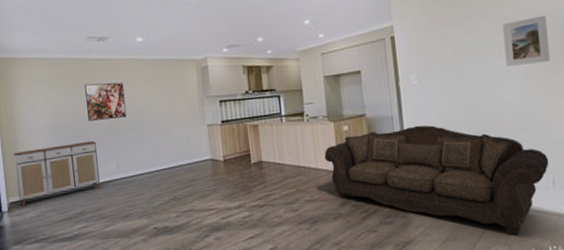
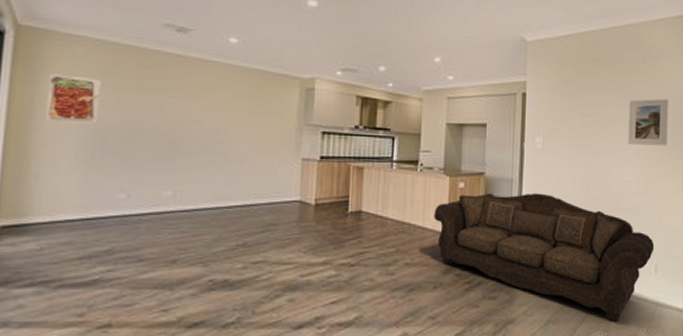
sideboard: present [14,140,100,207] -> none [15,156,150,234]
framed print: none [20,87,57,124] -> present [45,73,101,124]
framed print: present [85,82,127,121] -> none [144,82,202,133]

